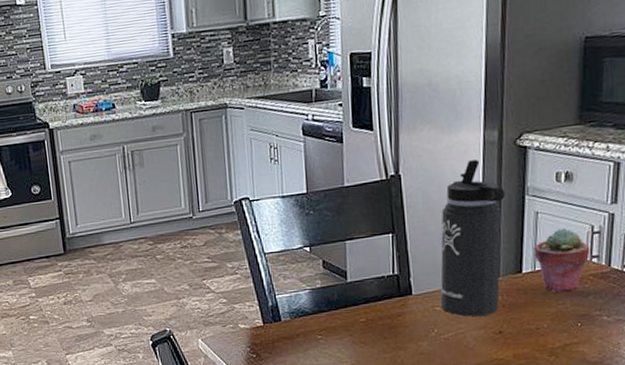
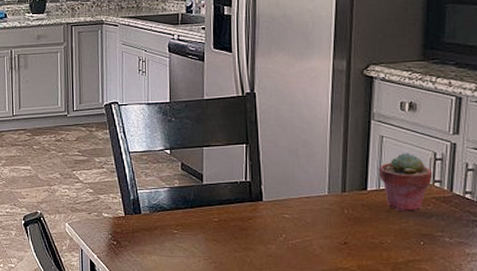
thermos bottle: present [440,160,506,317] -> none [289,85,352,226]

